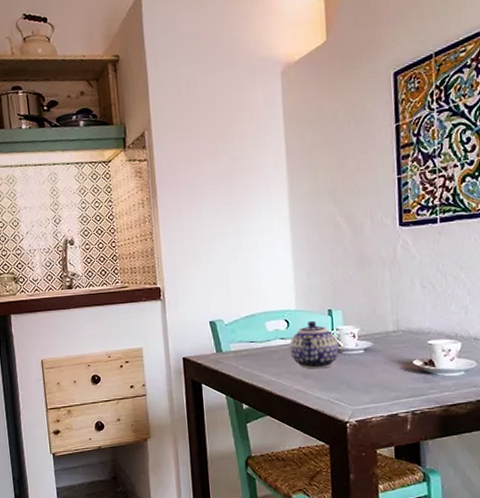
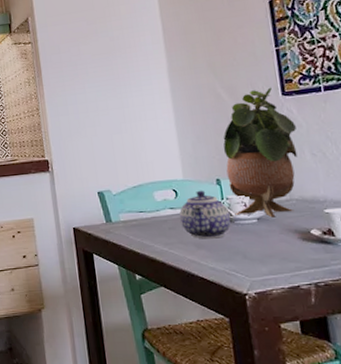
potted plant: none [337,217,410,348] -> present [223,87,298,218]

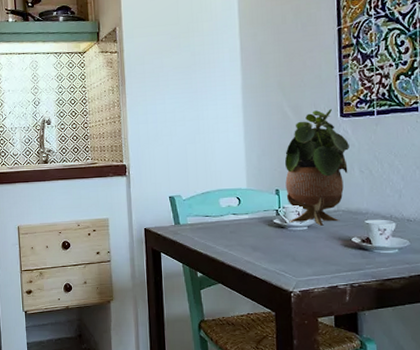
teapot: present [179,190,231,239] -> none [241,199,285,243]

